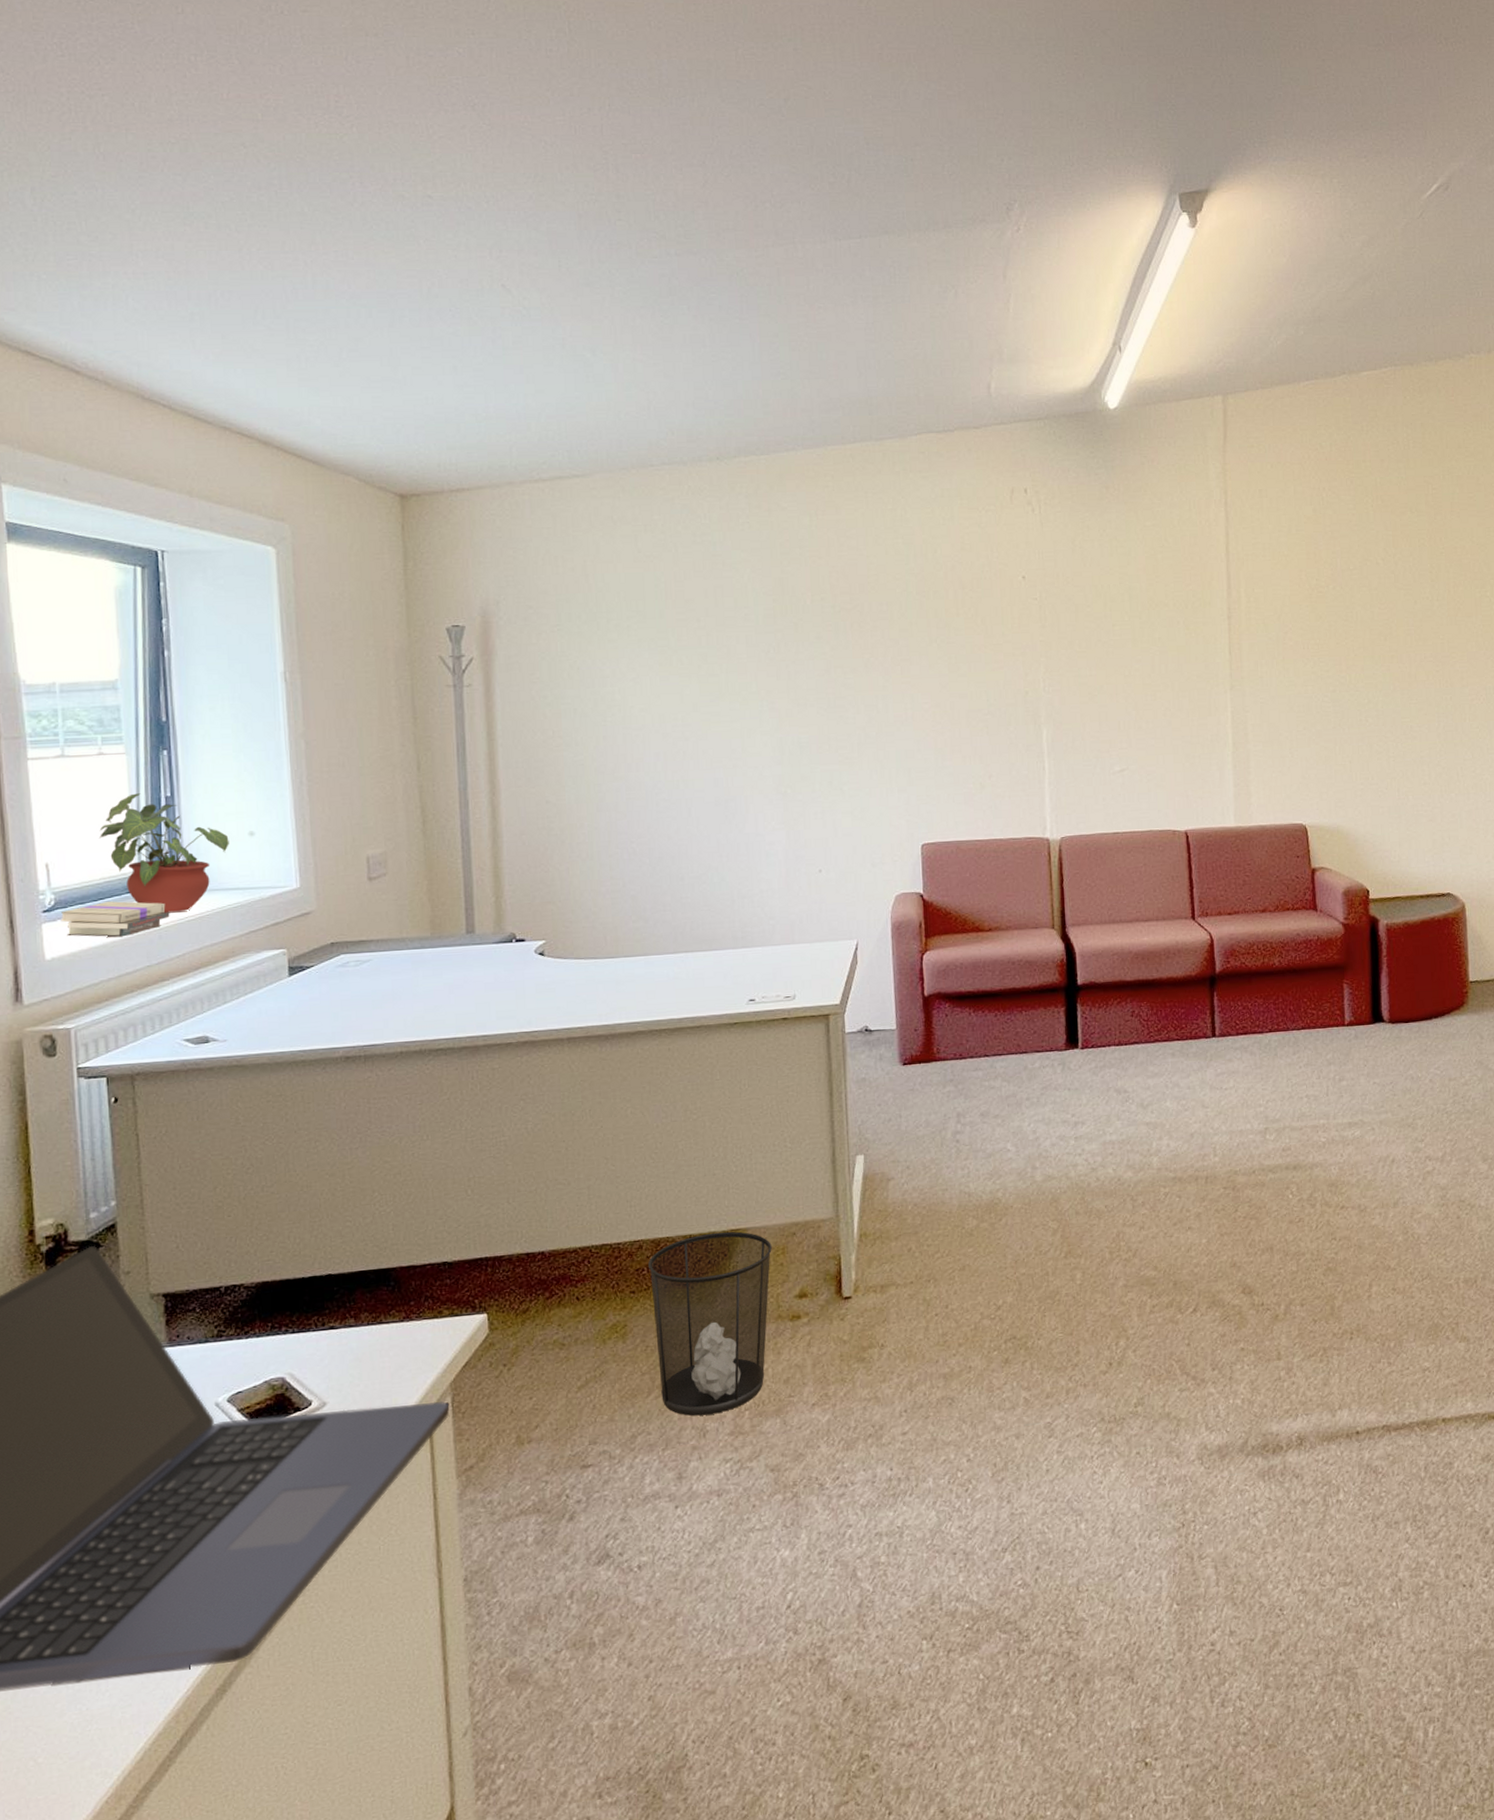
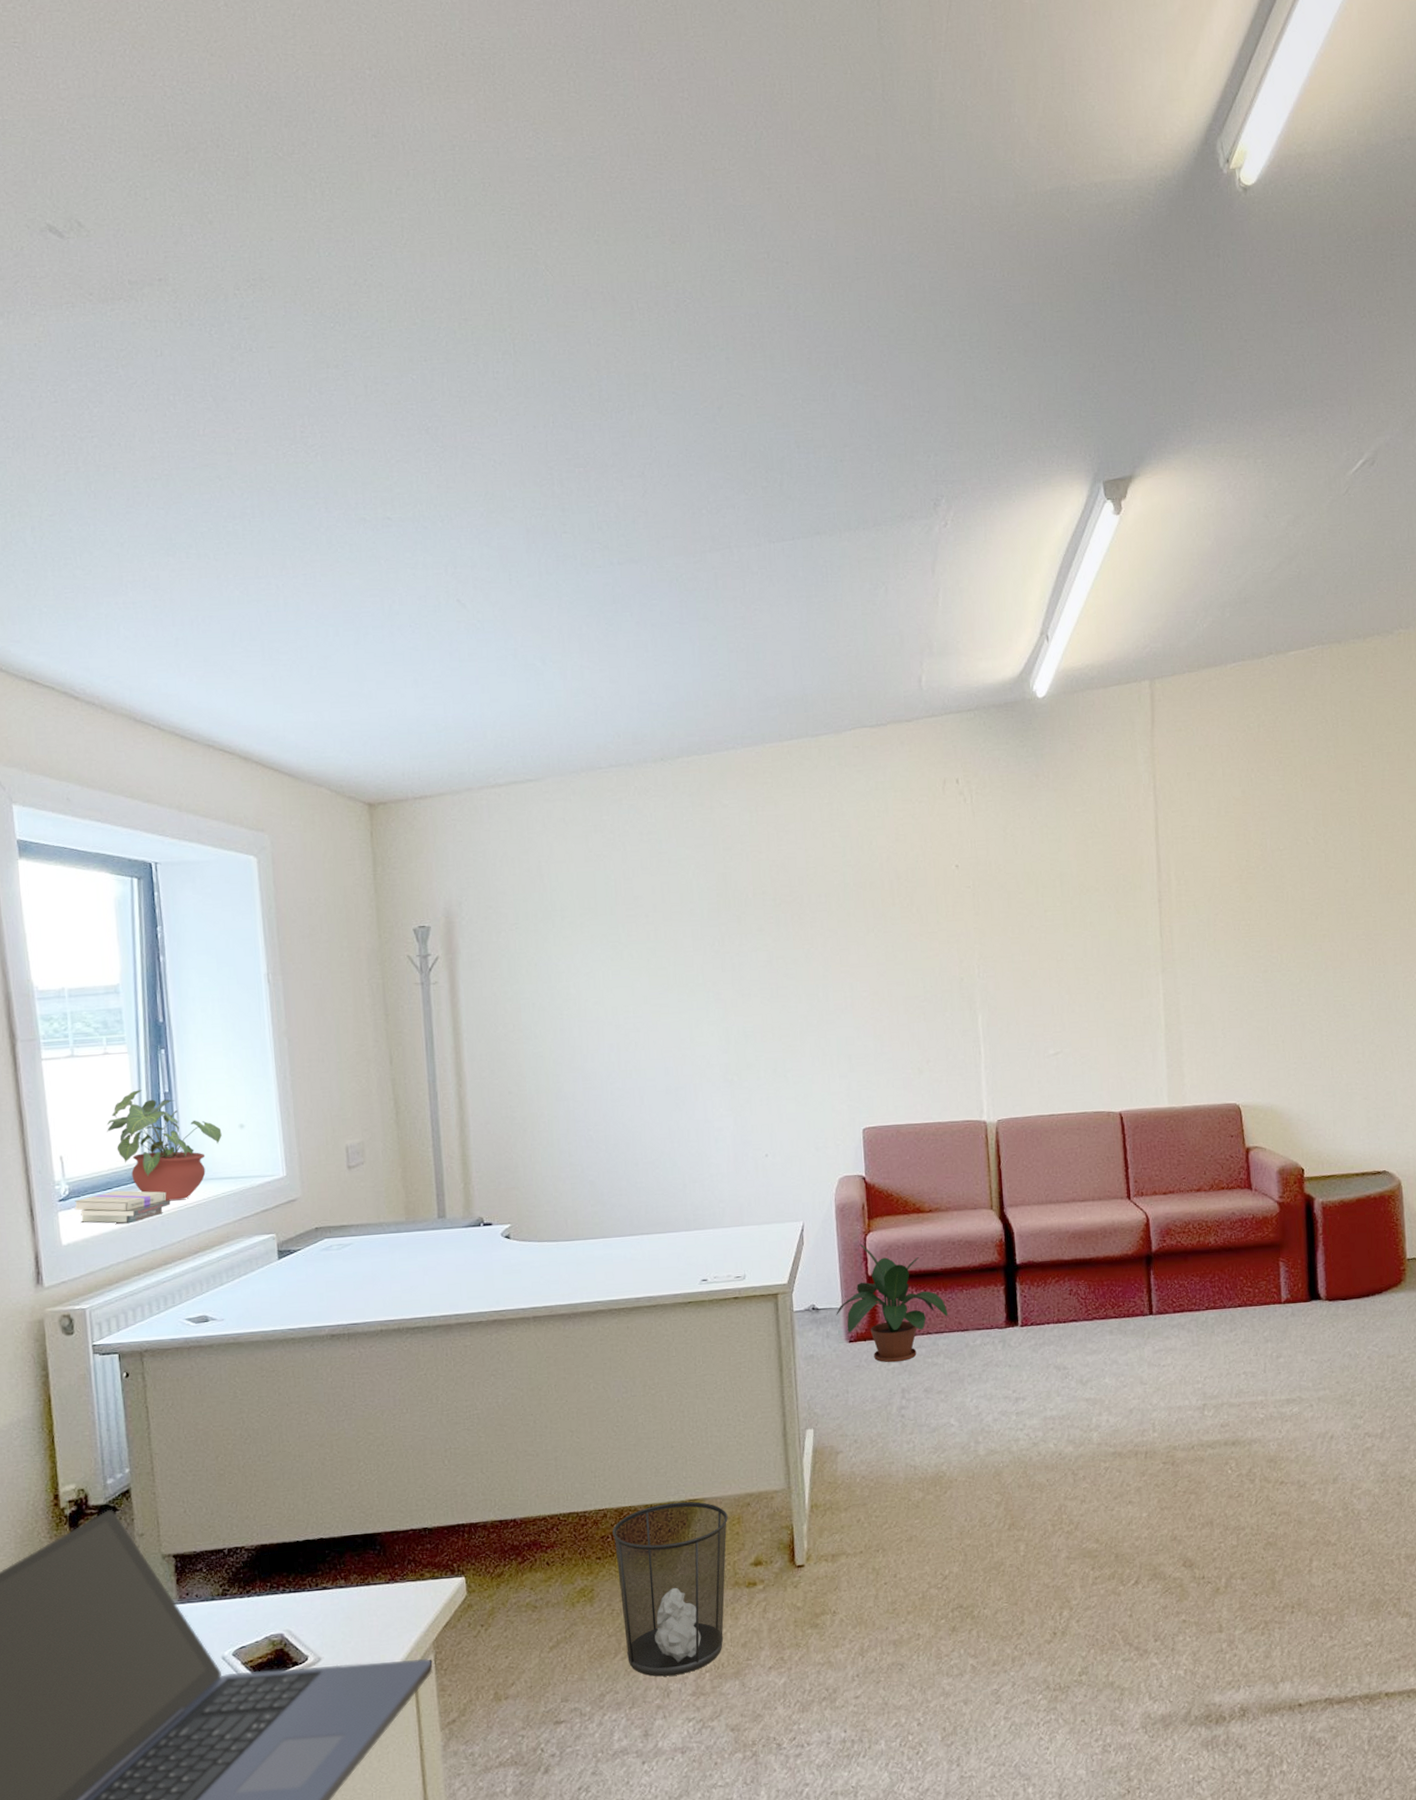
potted plant: none [890,963,1006,1086] -> present [836,1243,948,1362]

